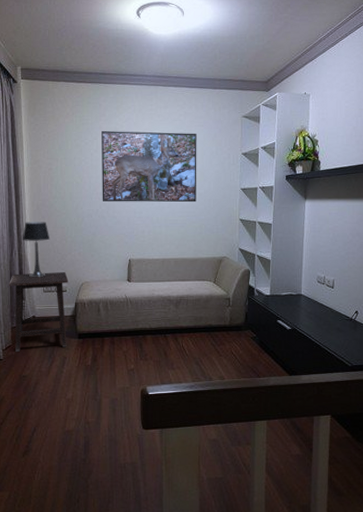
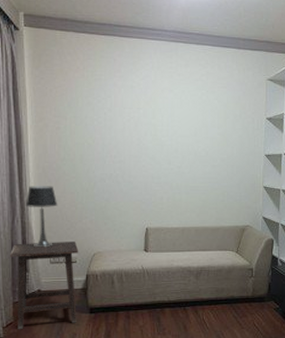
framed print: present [102,130,197,203] -> none [116,87,220,168]

